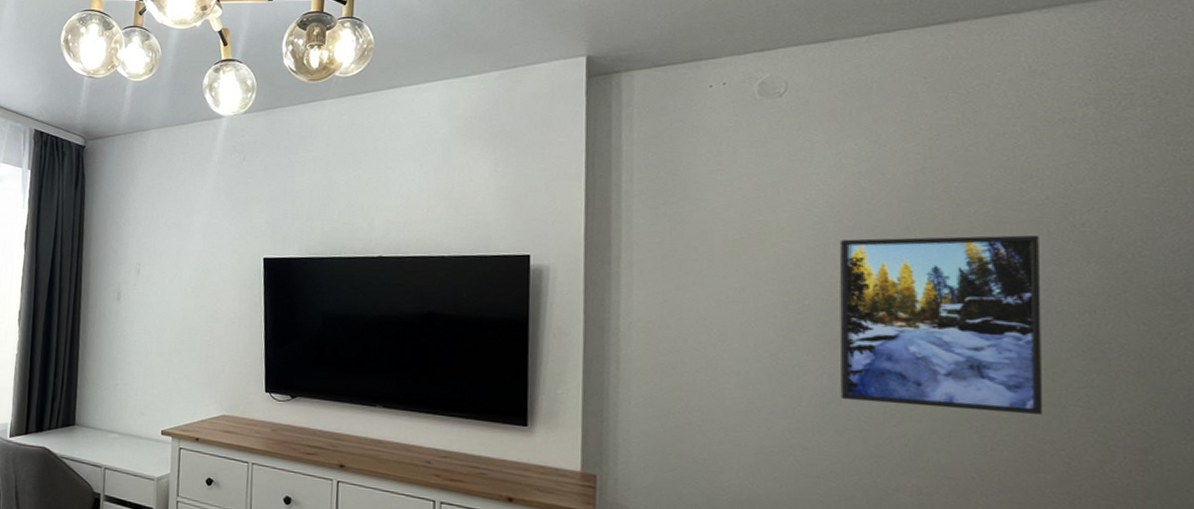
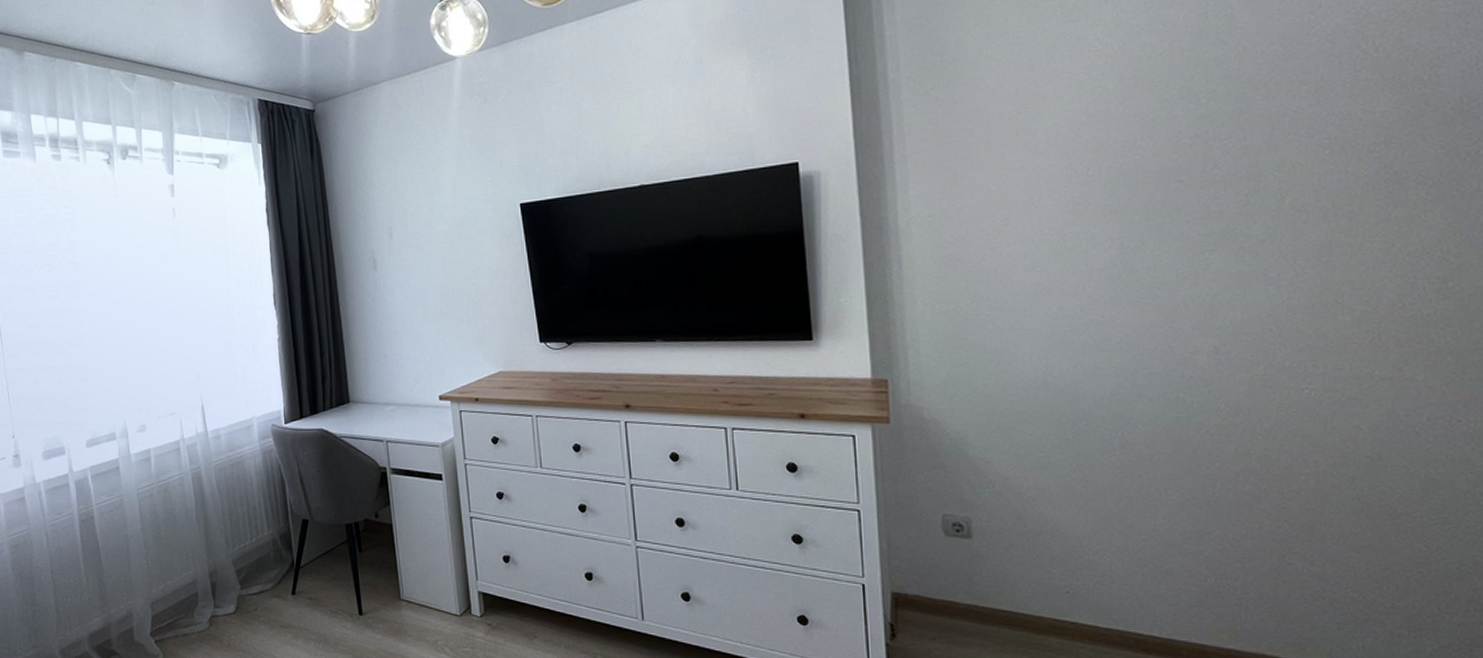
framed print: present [839,234,1043,415] -> none [1121,67,1340,269]

